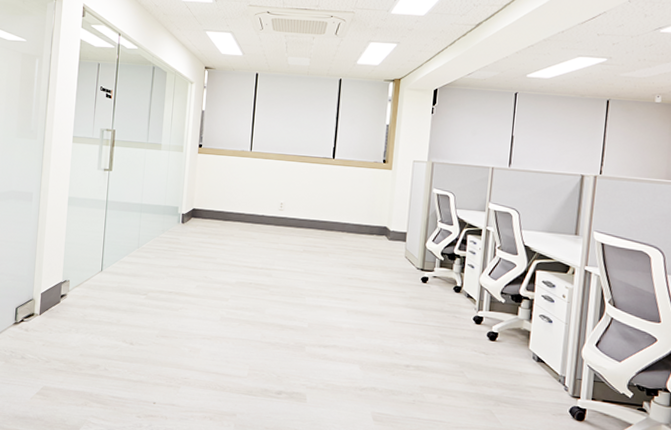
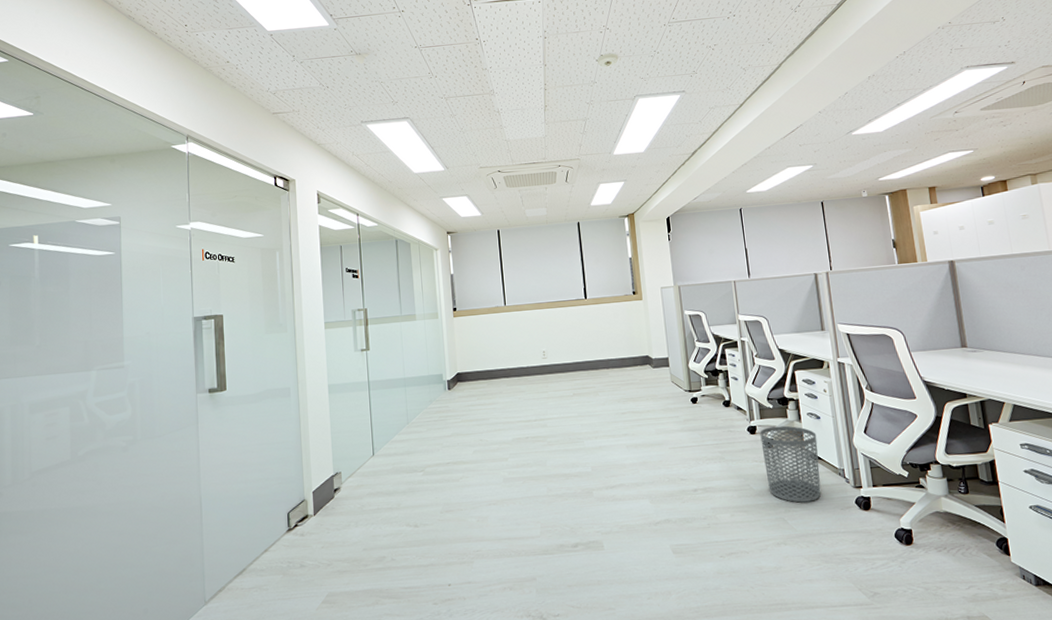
waste bin: none [482,320,545,401] -> present [760,425,821,503]

